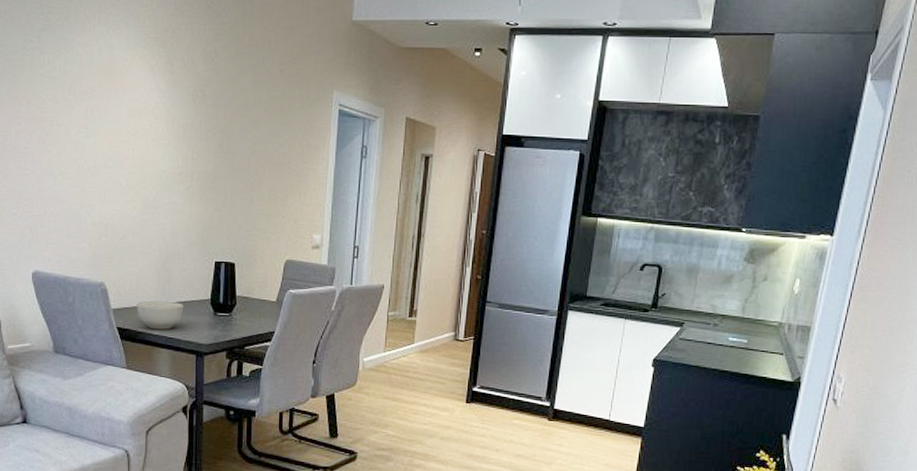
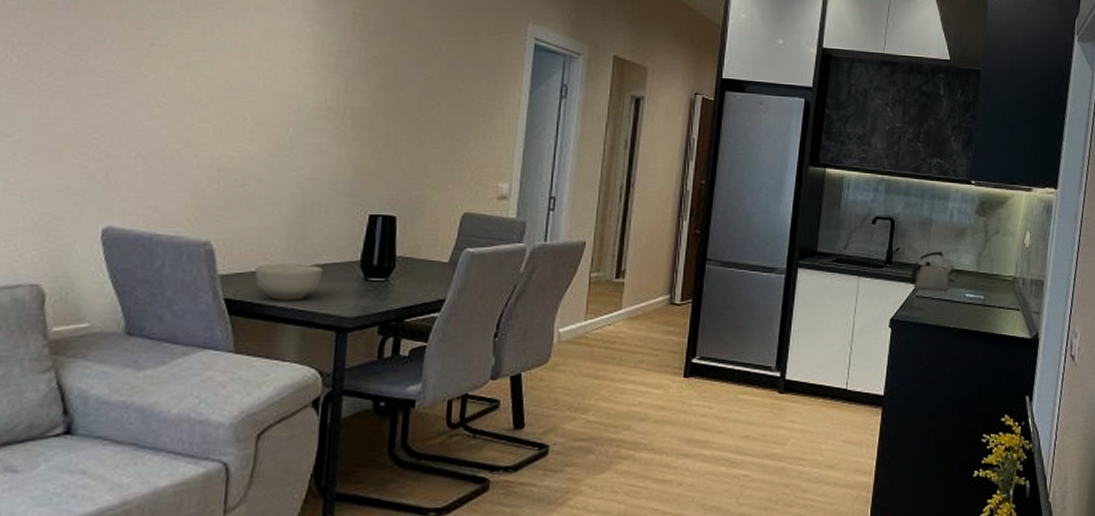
kettle: none [674,297,720,336] -> present [910,251,955,293]

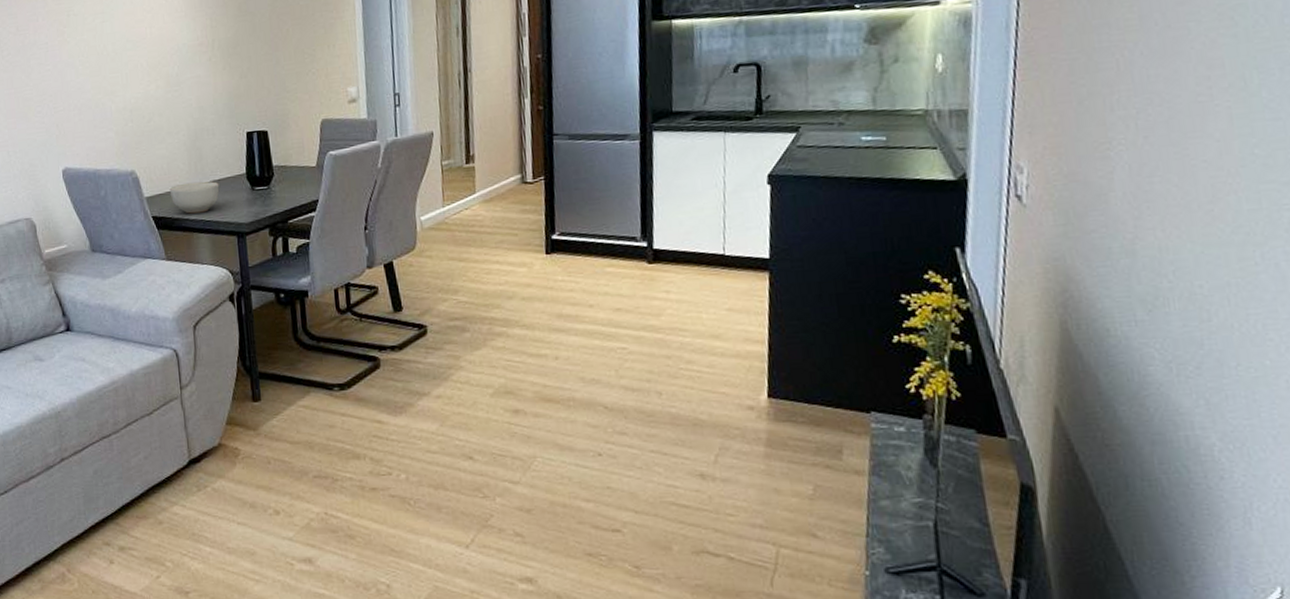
kettle: present [910,251,955,293] -> none [787,92,843,140]

